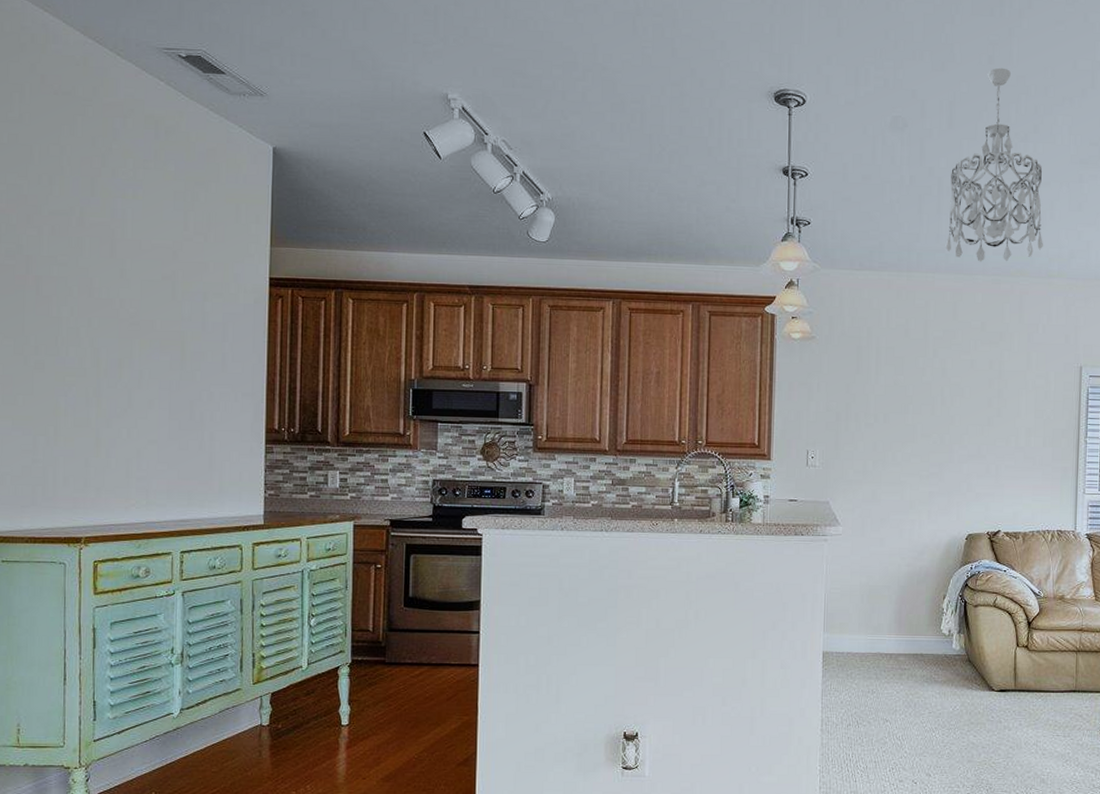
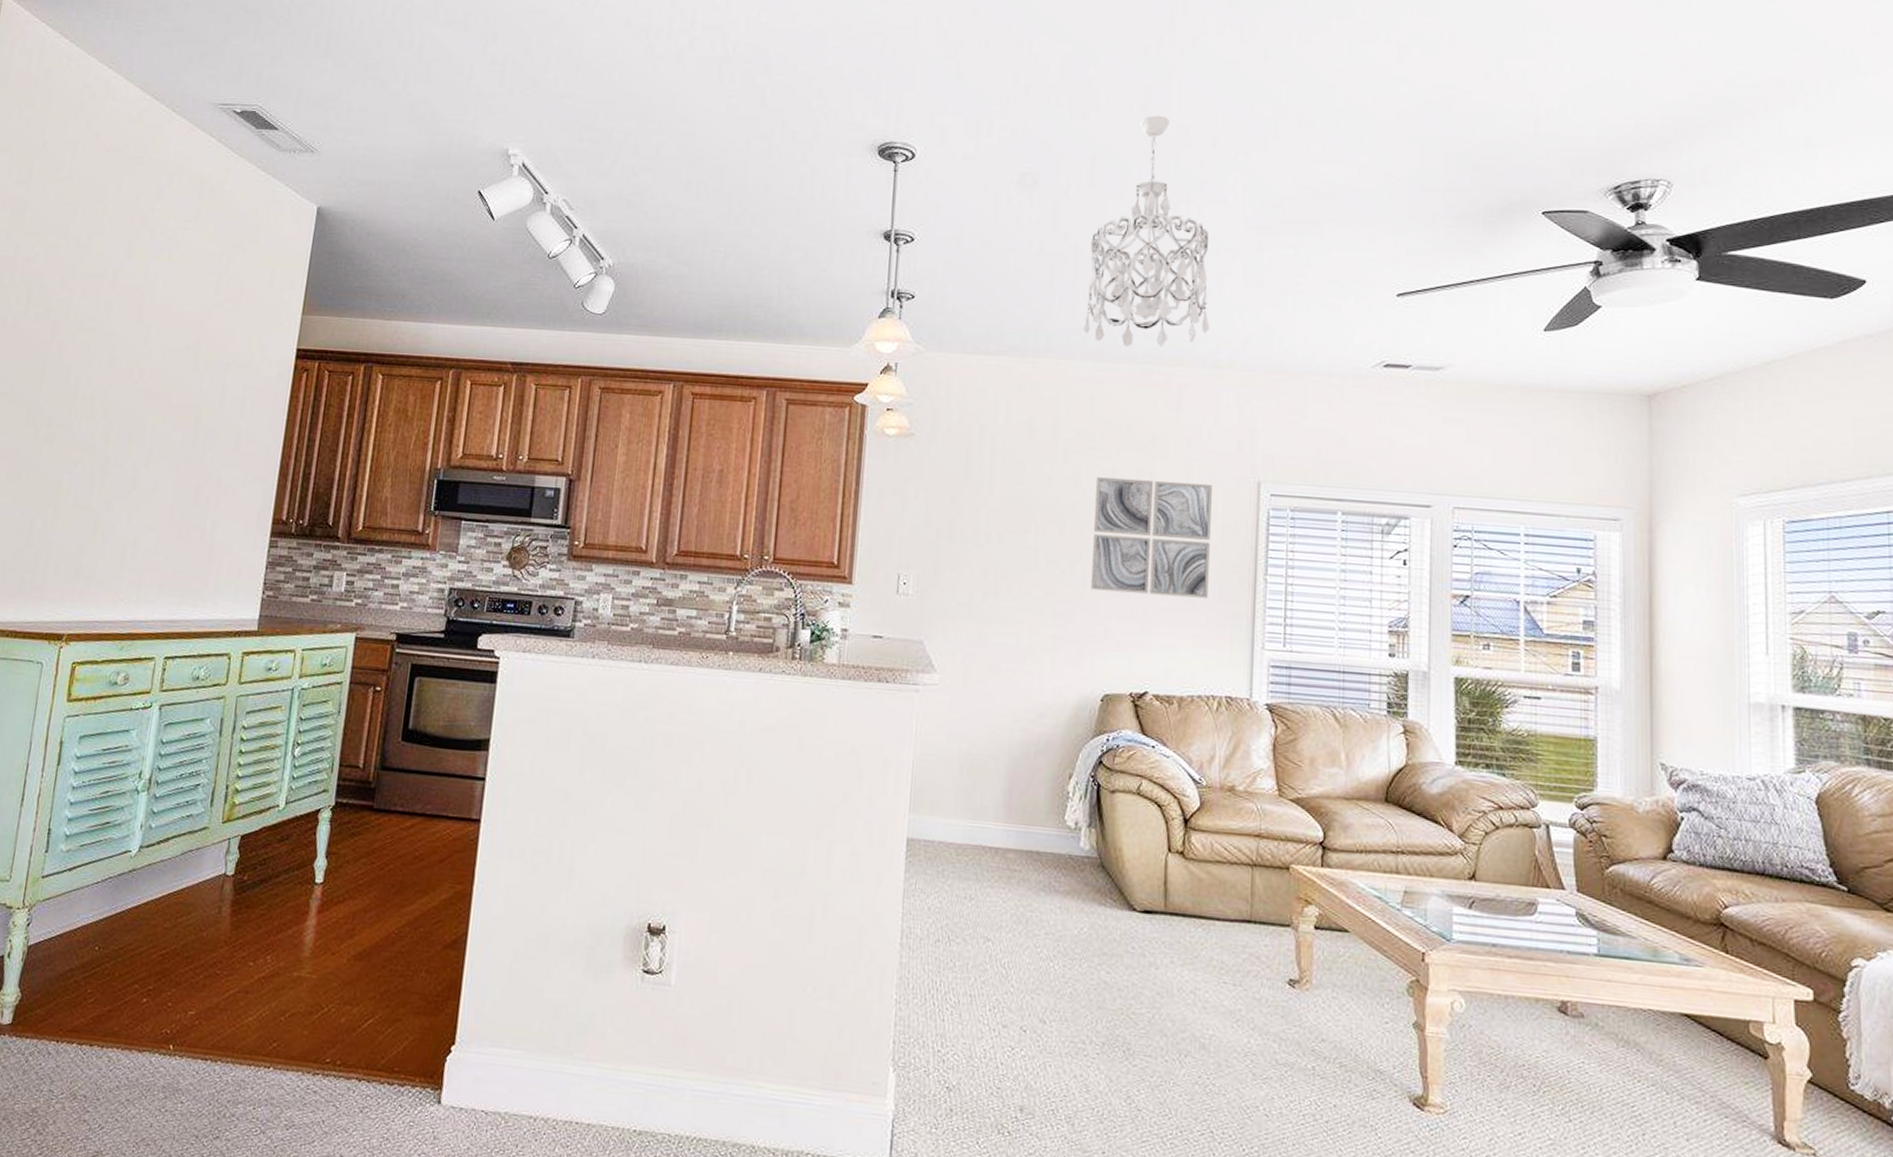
wall art: none [956,366,1046,458] -> present [1090,476,1212,599]

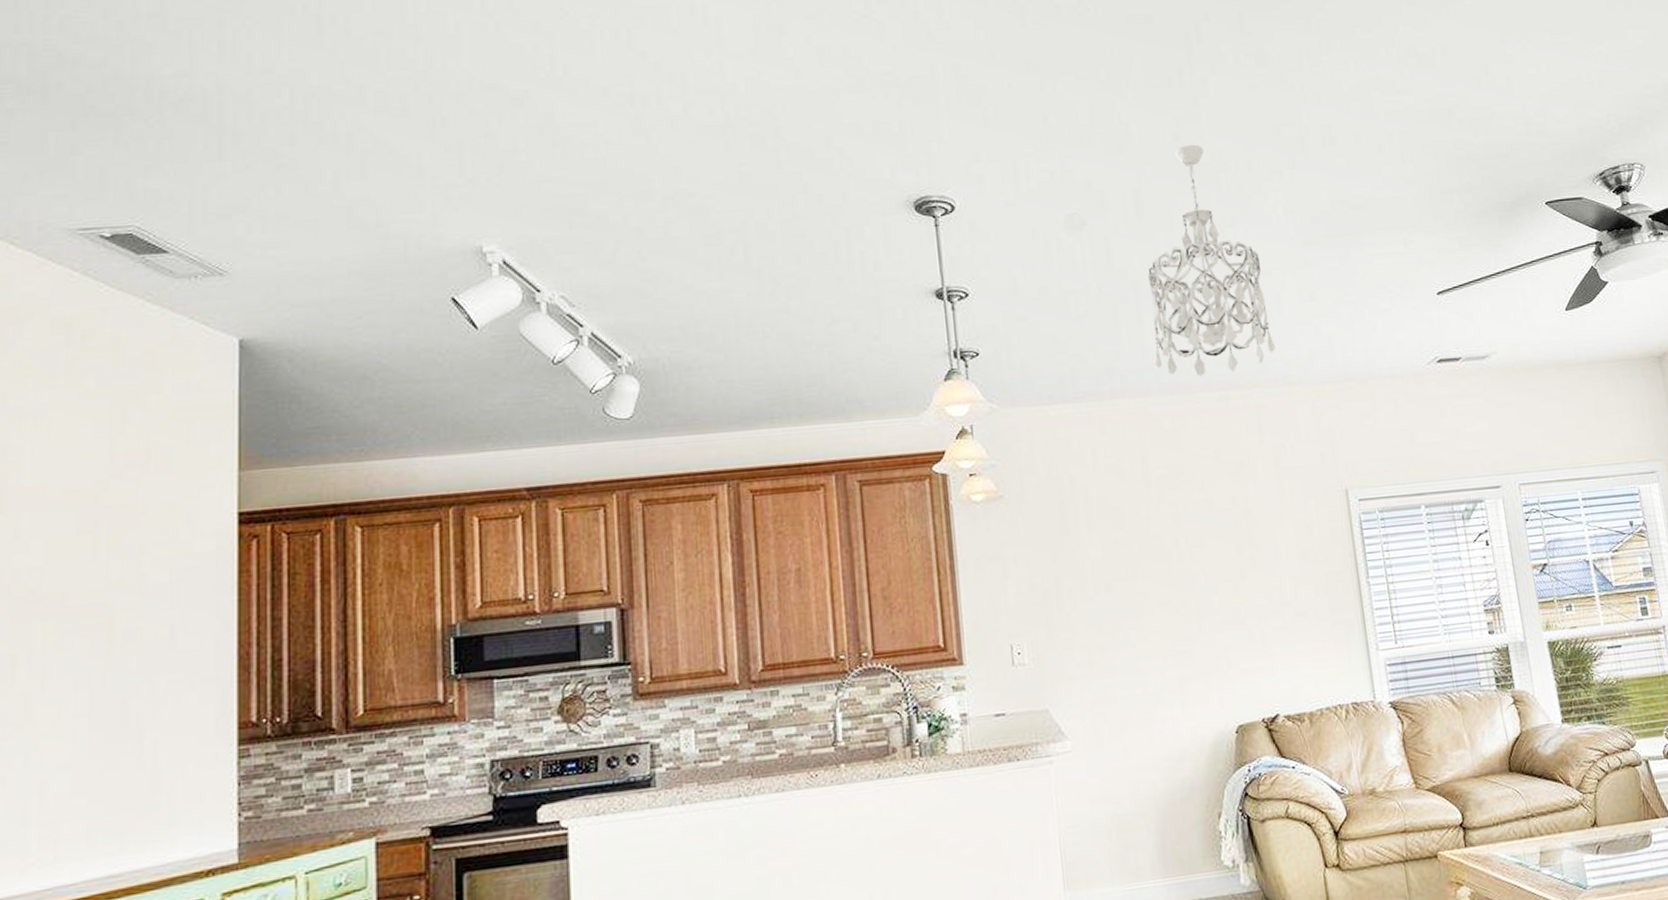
wall art: present [1090,476,1212,599] -> none [1193,498,1319,624]

